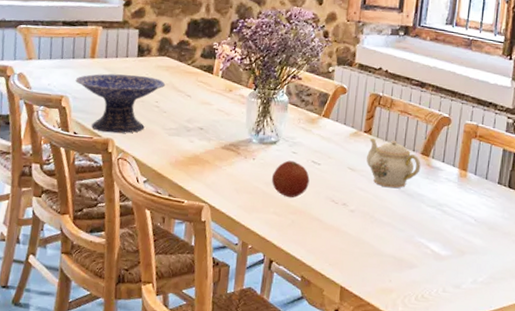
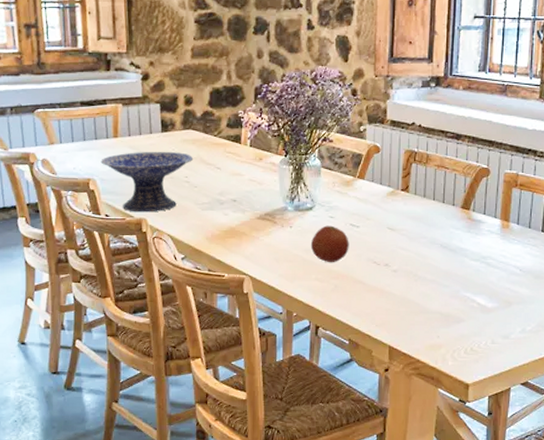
teapot: present [366,139,421,189] -> none [405,196,462,245]

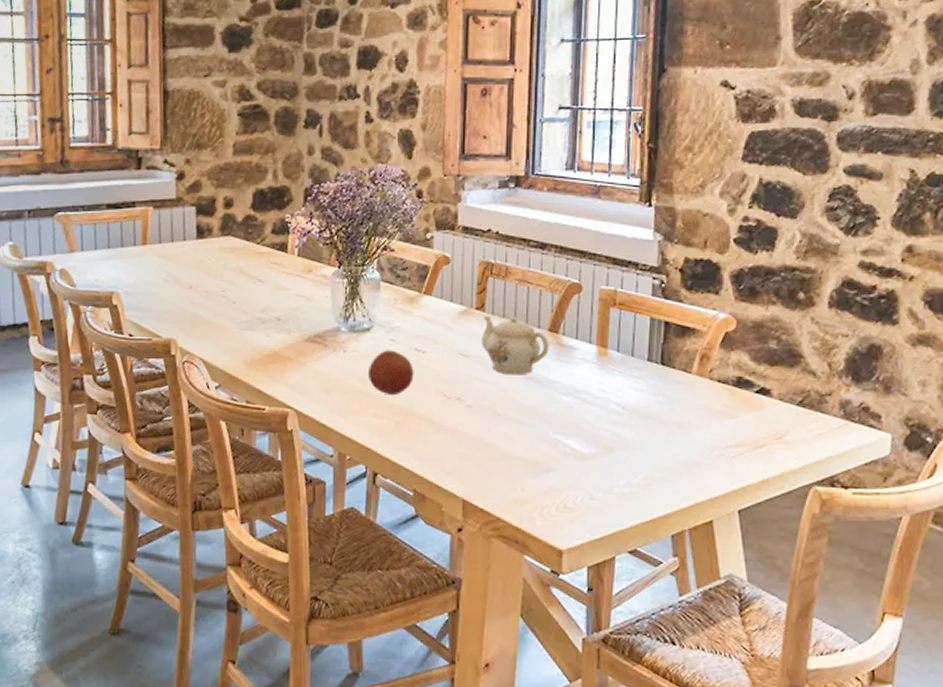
decorative bowl: present [100,151,194,213] -> none [126,260,232,332]
teapot: none [405,196,462,245] -> present [480,316,549,375]

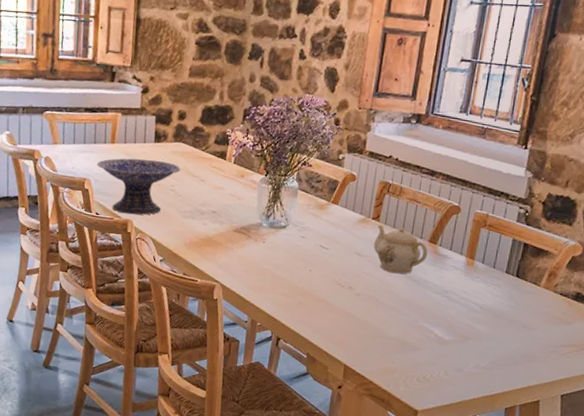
decorative bowl: none [126,260,232,332] -> present [97,158,181,215]
fruit: present [367,350,414,396] -> none [280,244,318,280]

